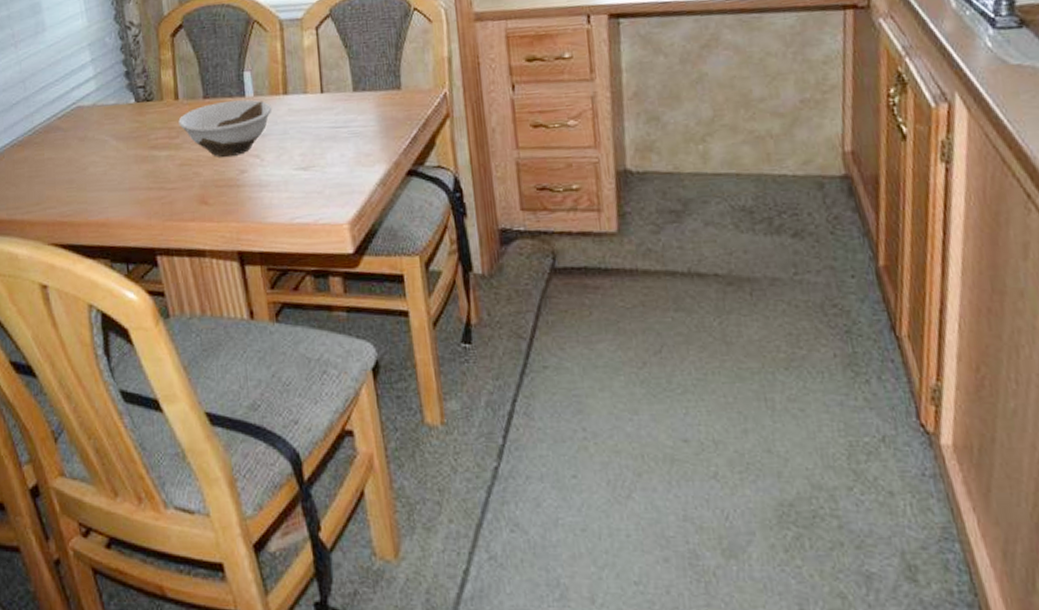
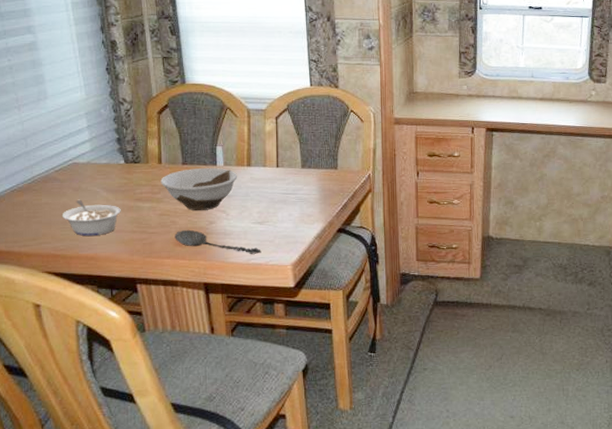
legume: none [67,151,134,198] -> present [62,199,121,237]
spoon: none [199,182,308,211] -> present [175,229,261,254]

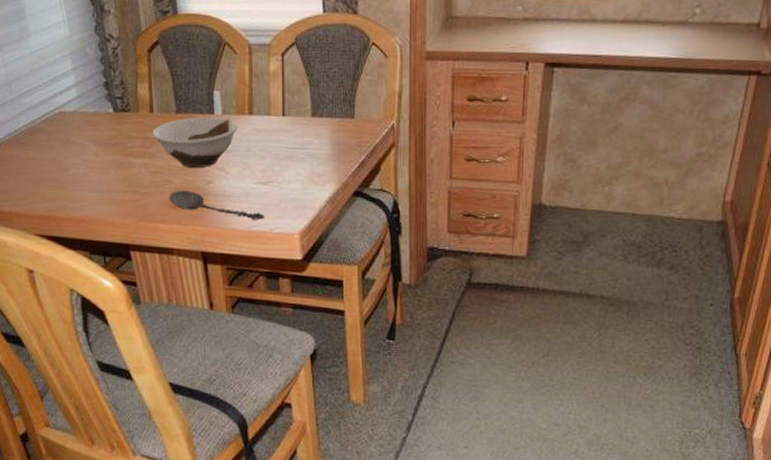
legume: present [62,199,121,237] -> none [50,154,111,196]

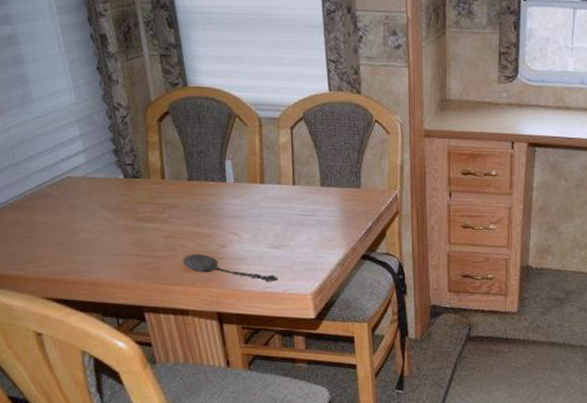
bowl: present [152,117,238,168] -> none [165,185,250,232]

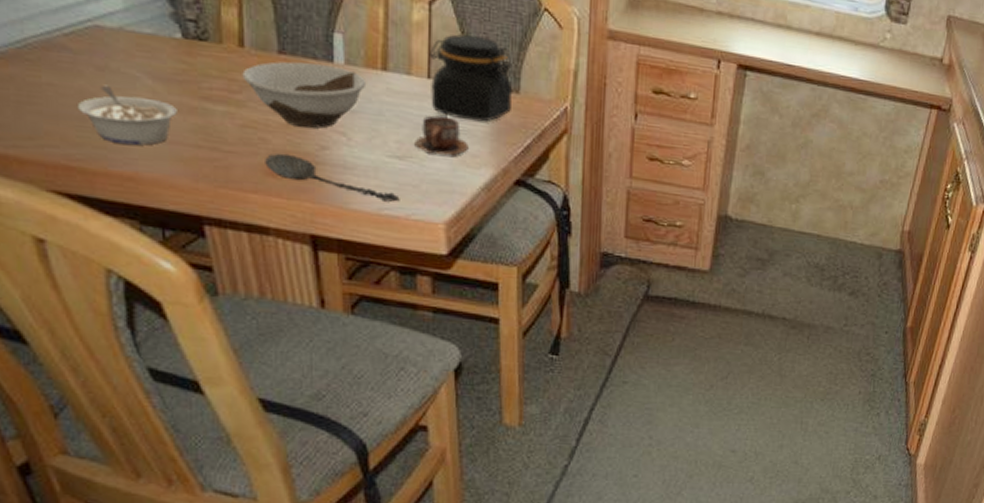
legume: none [58,218,123,260] -> present [76,84,177,146]
bowl: none [165,185,250,232] -> present [242,61,367,129]
cup: none [286,212,326,242] -> present [414,115,469,156]
jar: none [292,149,356,213] -> present [428,34,513,122]

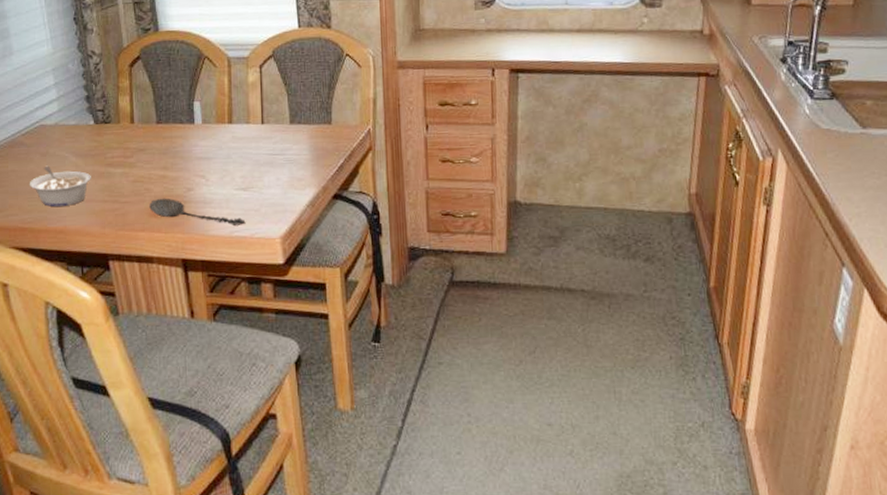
bowl: present [242,61,367,129] -> none [133,126,218,176]
cup: present [414,115,469,156] -> none [254,151,295,183]
jar: present [428,34,513,122] -> none [261,85,327,152]

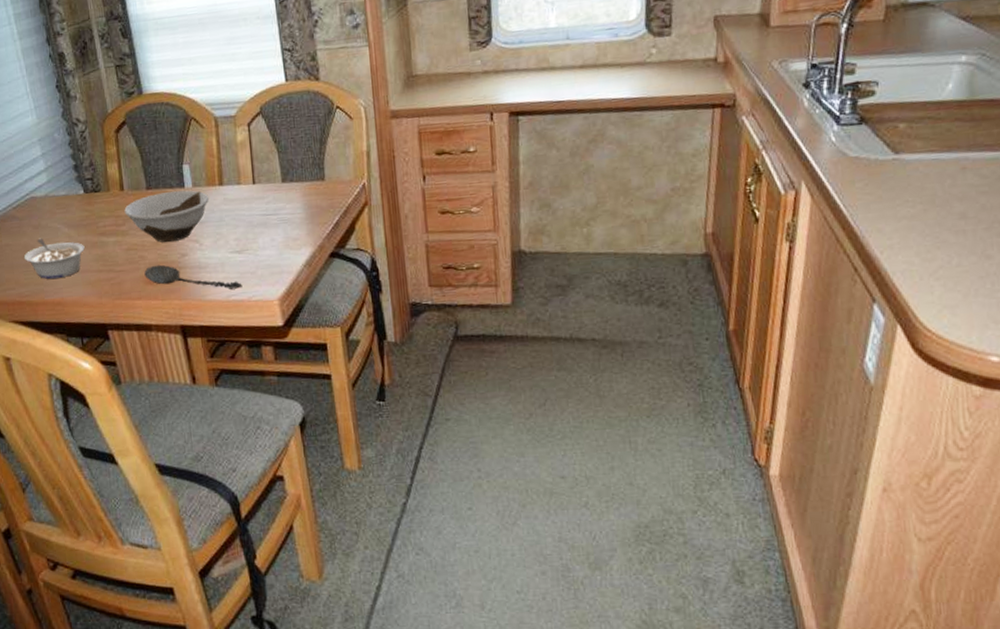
bowl: none [133,126,218,176] -> present [124,190,210,242]

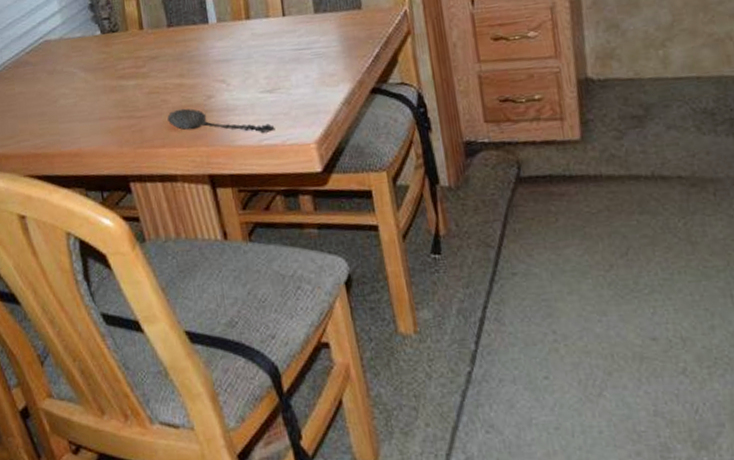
legume: present [23,238,85,280] -> none [38,84,103,129]
bowl: present [124,190,210,242] -> none [144,26,236,84]

